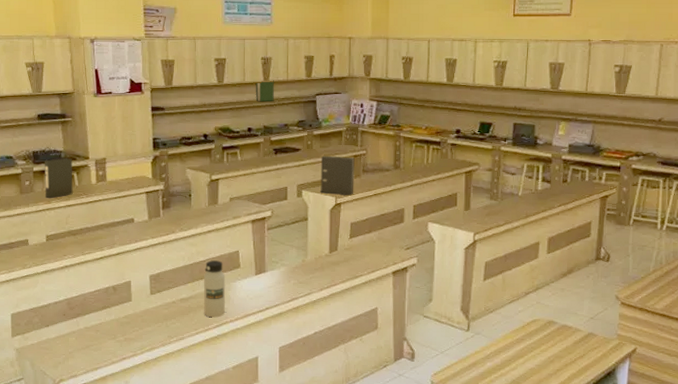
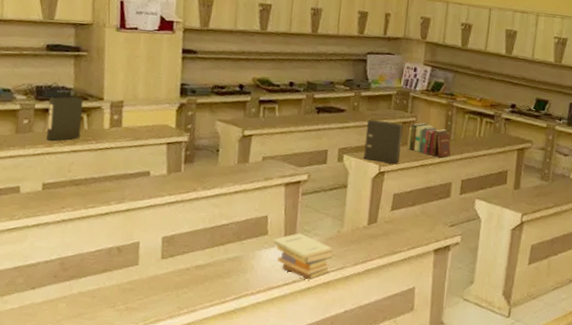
water bottle: present [203,260,225,318] -> none [221,224,250,289]
books: none [244,264,299,307] -> present [271,233,333,281]
binder: present [256,80,274,102] -> none [301,33,323,56]
books: none [360,155,401,186] -> present [407,122,451,158]

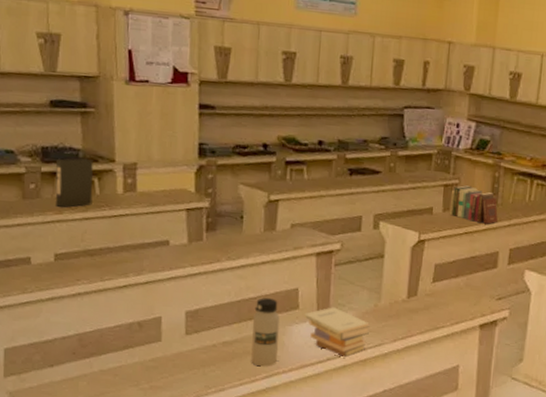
water bottle: none [221,224,250,289] -> present [251,298,280,367]
binder: present [363,119,403,165] -> none [401,181,445,232]

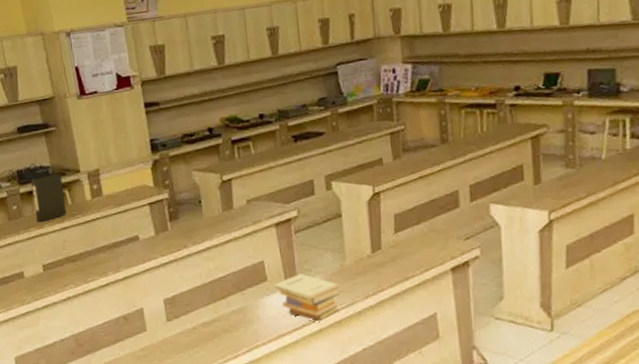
water bottle: present [251,298,280,367] -> none [225,274,255,342]
books: present [449,185,498,224] -> none [398,129,452,165]

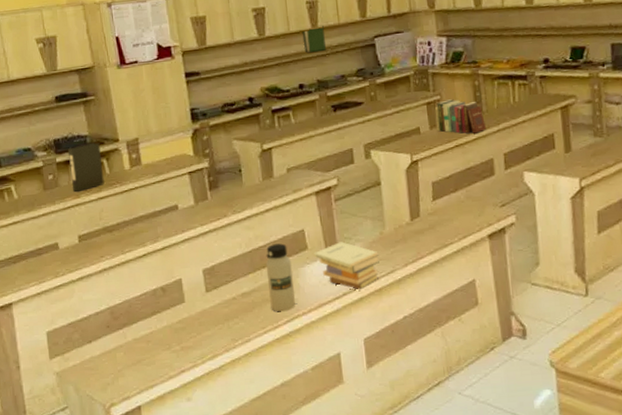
water bottle: none [225,274,255,342] -> present [265,243,295,312]
binder: none [263,53,287,82] -> present [303,26,326,53]
books: none [398,129,452,165] -> present [434,99,486,134]

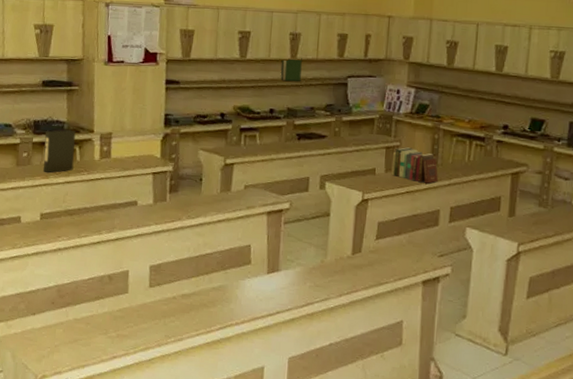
water bottle: present [265,243,295,312] -> none [207,253,233,319]
books: present [313,241,379,290] -> none [254,262,316,311]

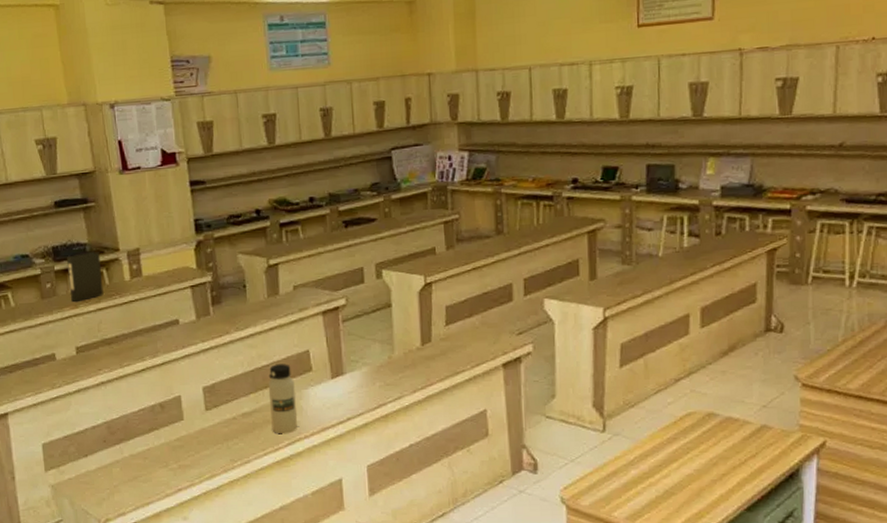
water bottle: none [207,253,233,319] -> present [268,364,297,435]
binder: present [281,58,302,82] -> none [316,135,339,164]
books: present [391,147,438,184] -> none [452,219,506,256]

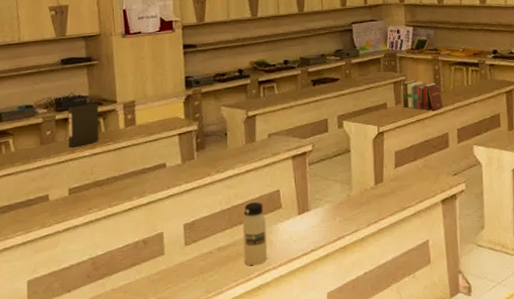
books: none [452,219,506,256] -> present [400,80,443,111]

